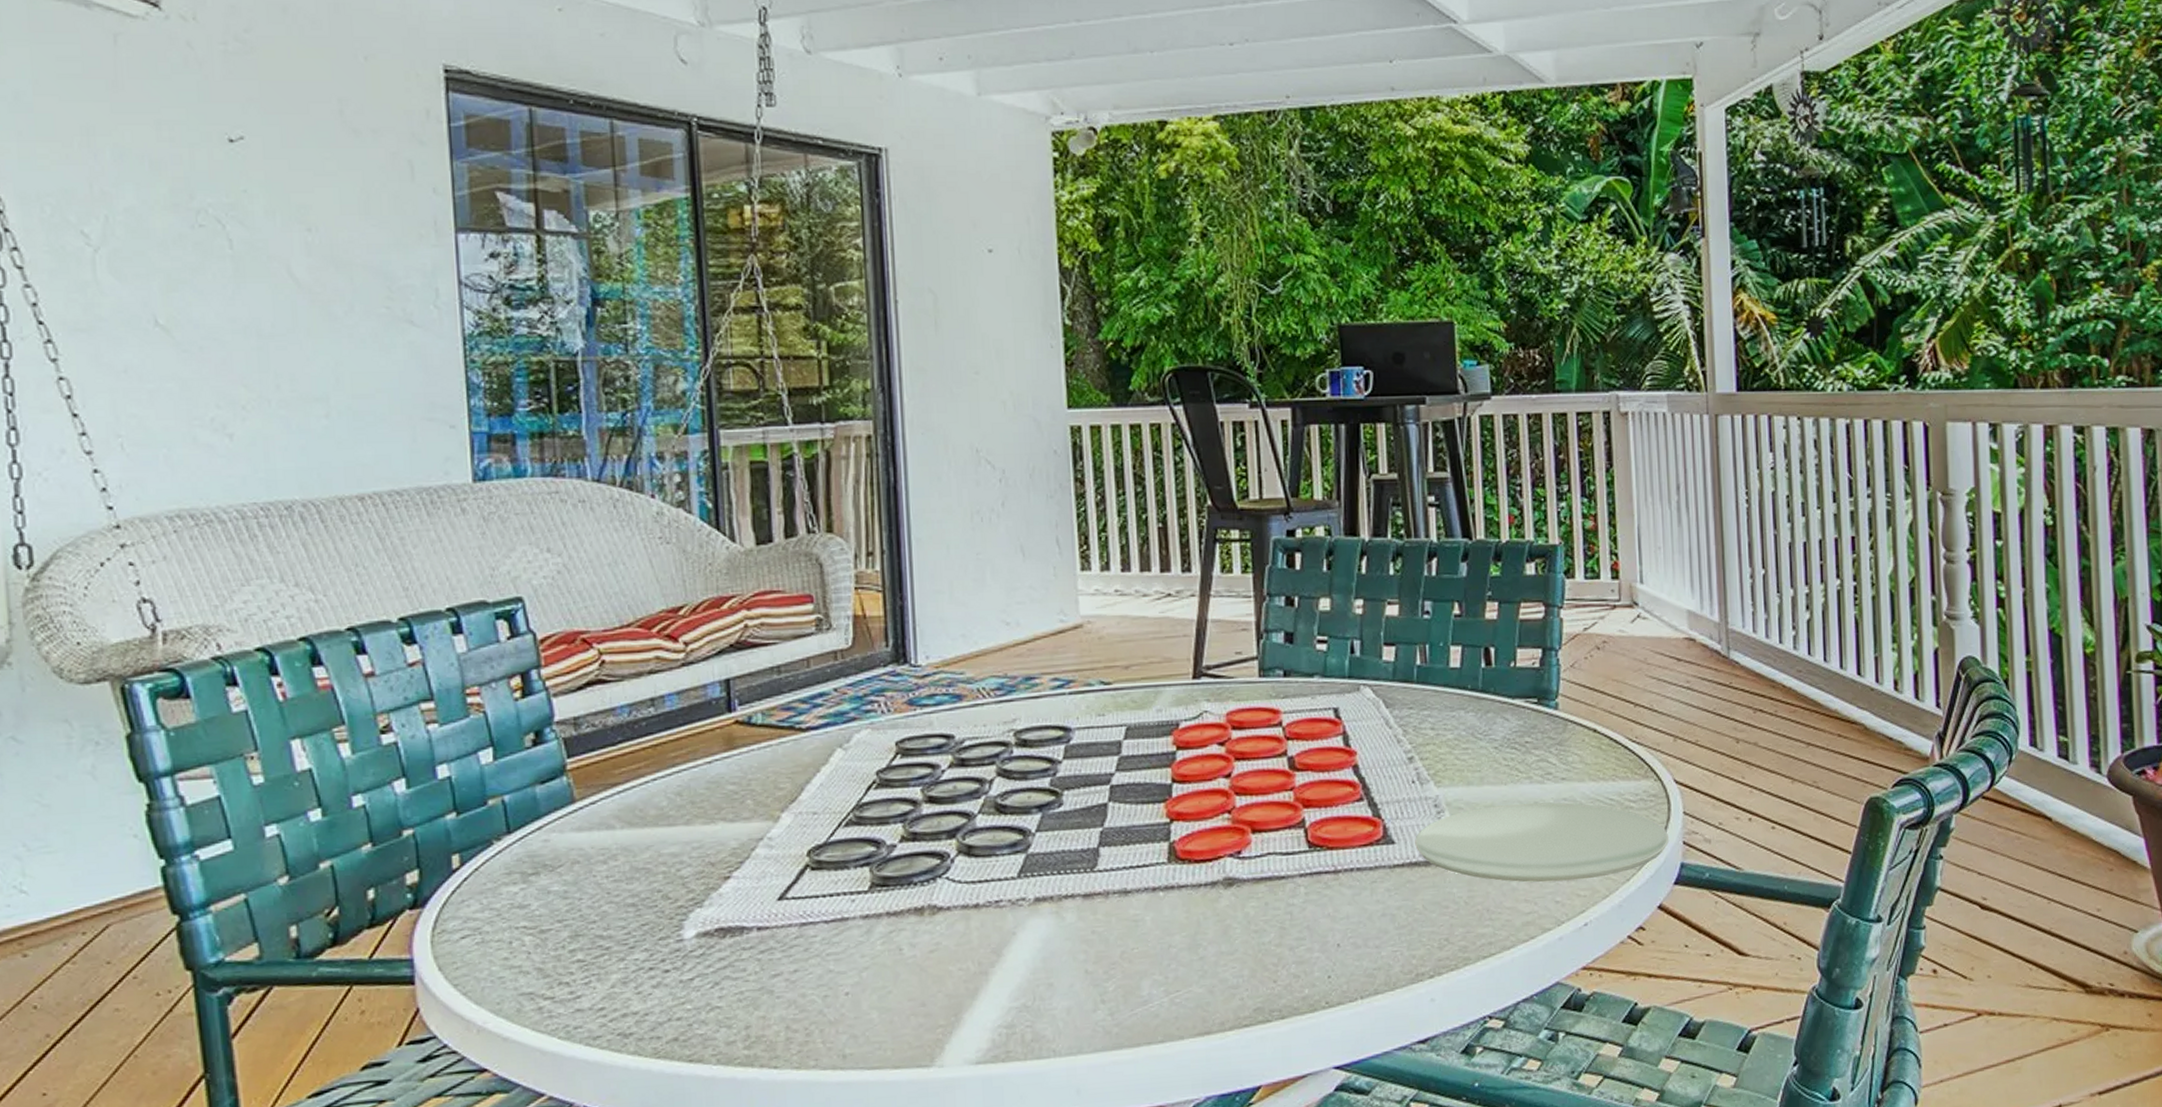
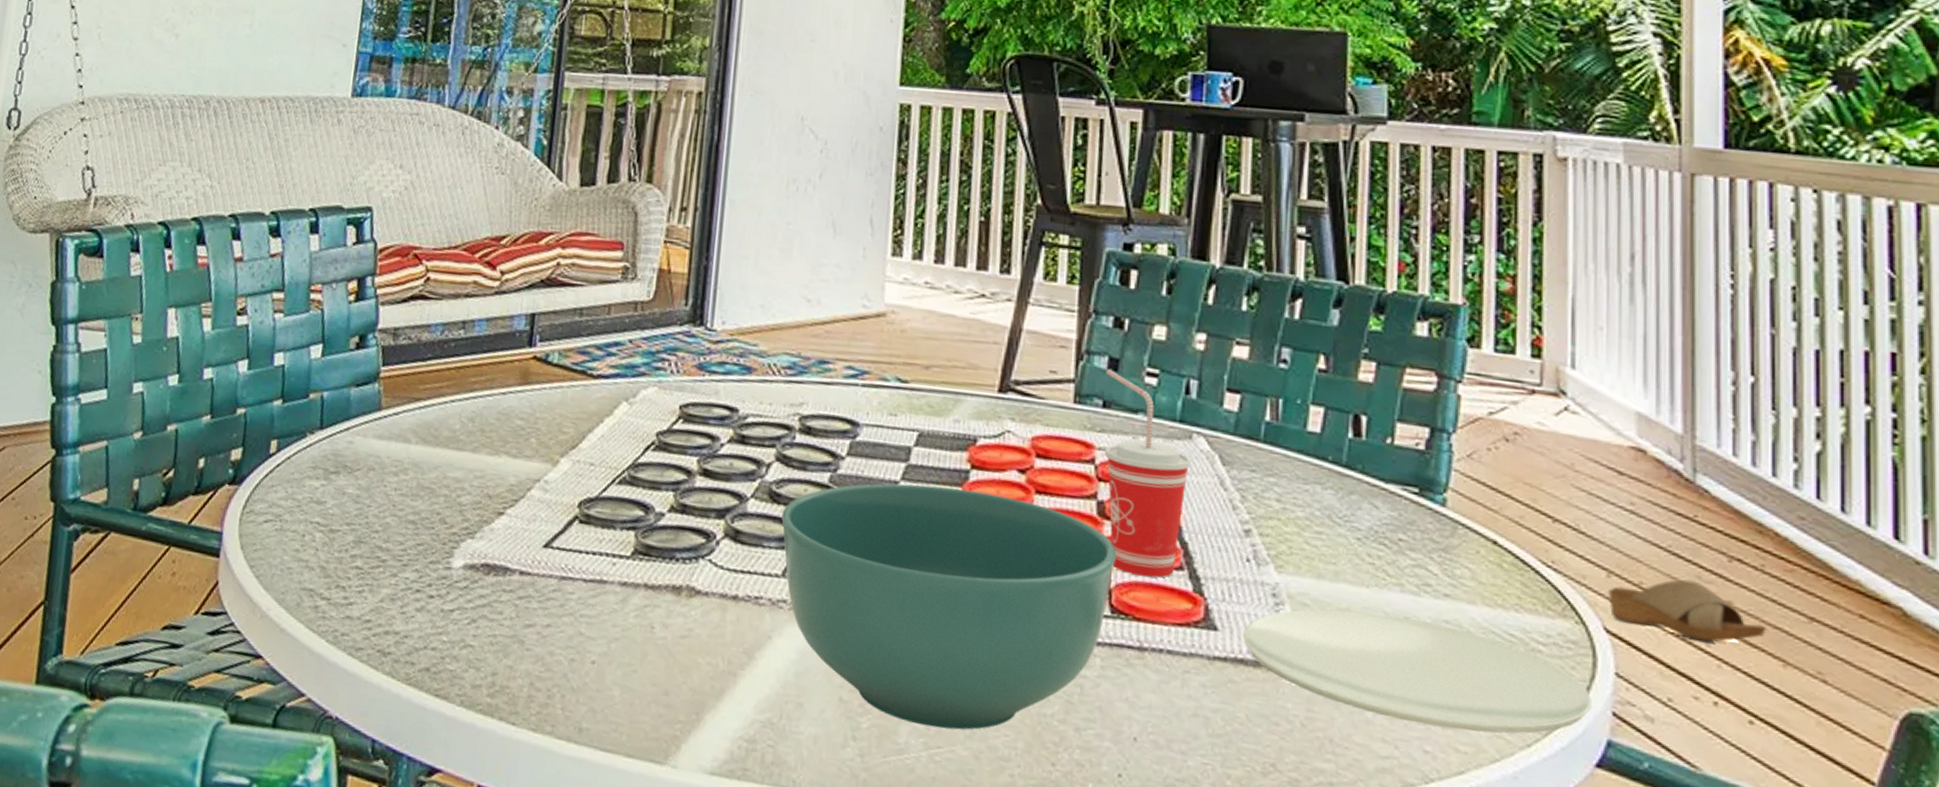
bowl: none [1010,768,1309,977] -> present [781,483,1117,730]
beverage cup: none [1283,642,1362,813] -> present [1104,368,1193,578]
sandal: none [1675,732,1780,776] -> present [1608,579,1767,642]

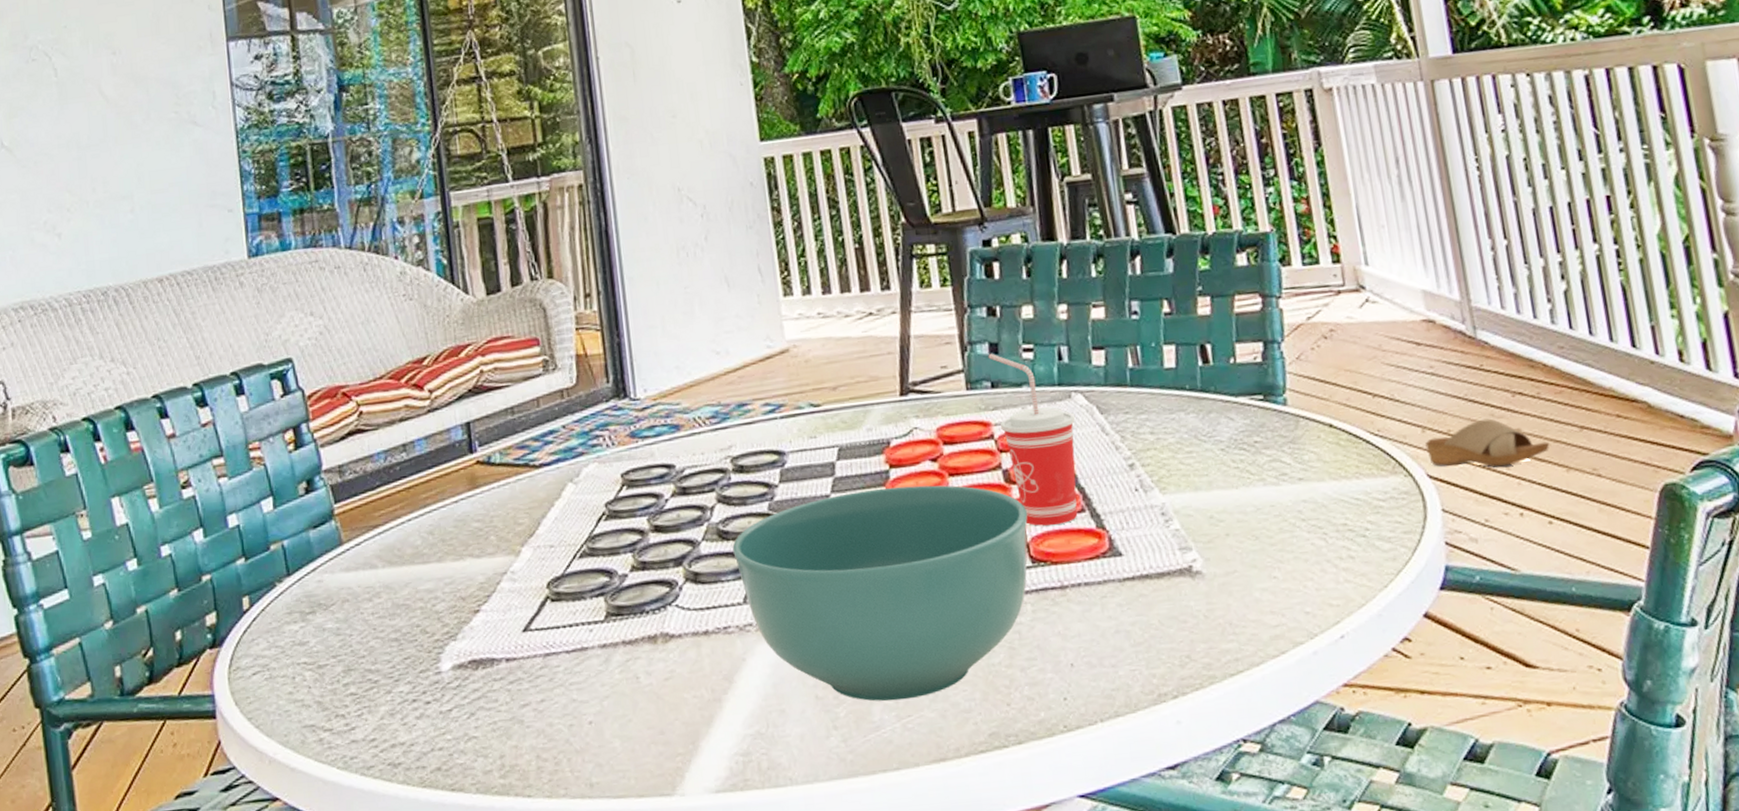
plate: present [1243,609,1591,734] -> none [1144,504,1428,593]

